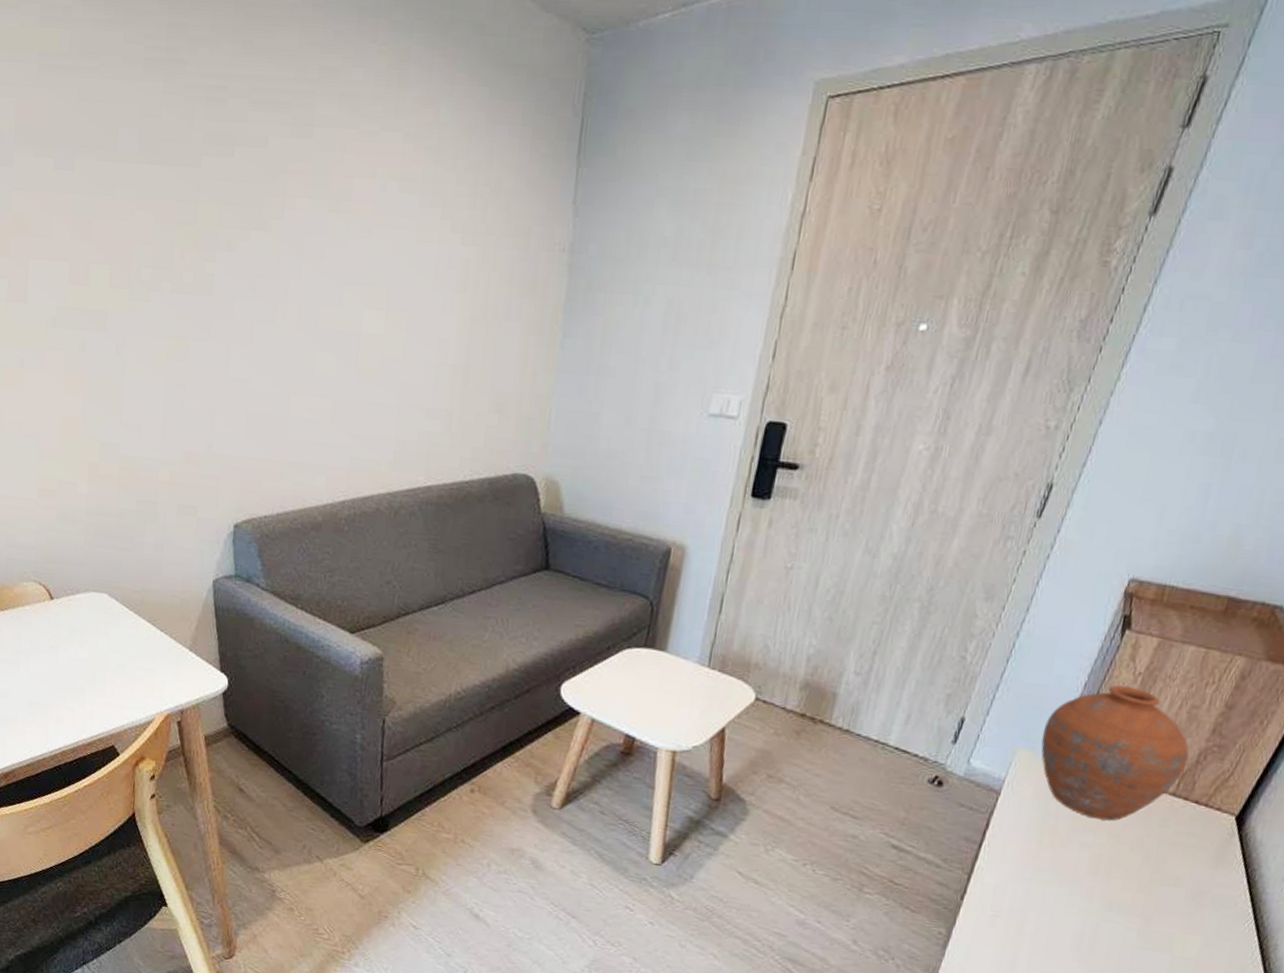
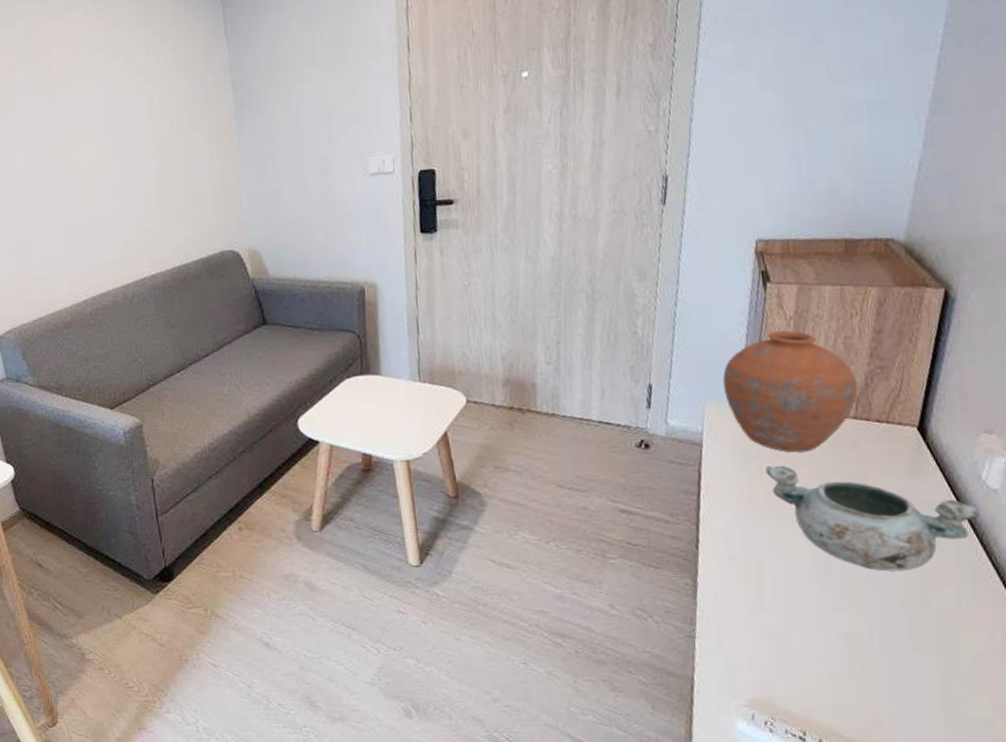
decorative bowl: none [1059,827,1271,961] -> present [765,465,980,572]

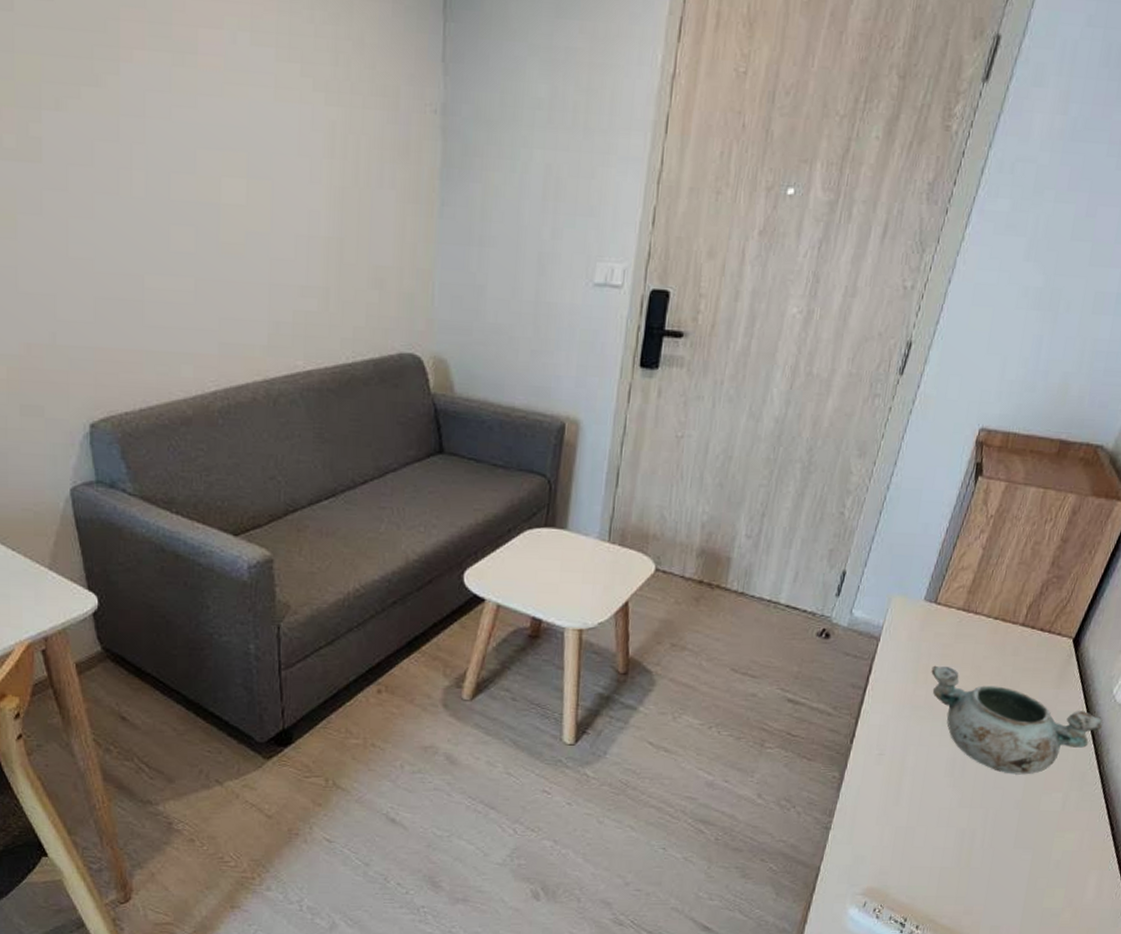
vase: present [722,330,858,453] -> none [912,528,1034,655]

